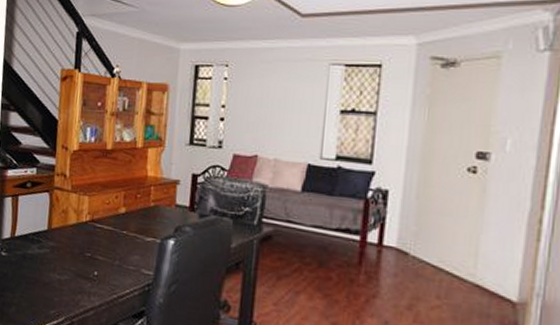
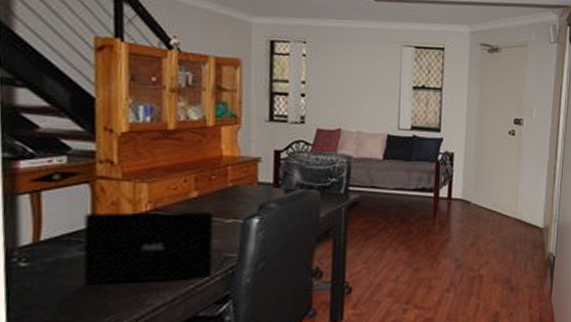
laptop: none [39,218,145,291] -> present [83,212,226,284]

